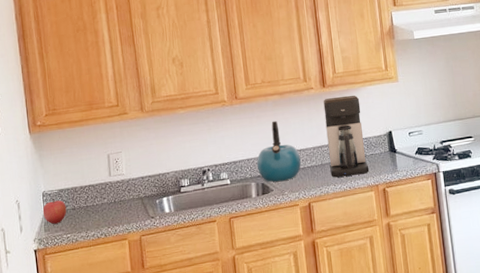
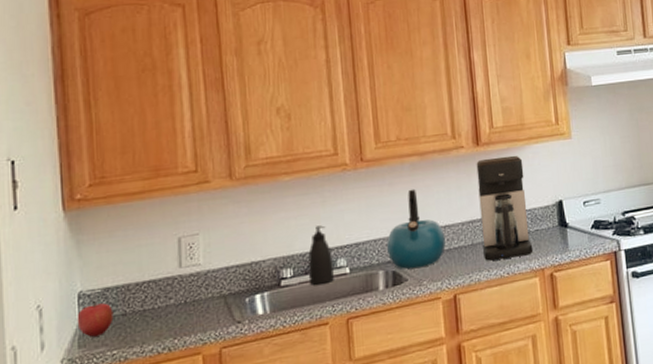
soap dispenser: none [200,147,219,192] -> present [308,225,334,285]

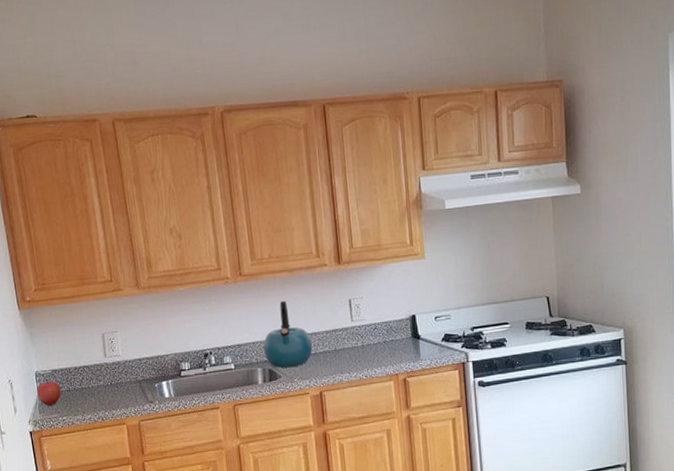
soap dispenser: present [308,225,334,285] -> none [201,328,222,377]
coffee maker: present [476,155,533,261] -> none [338,273,389,365]

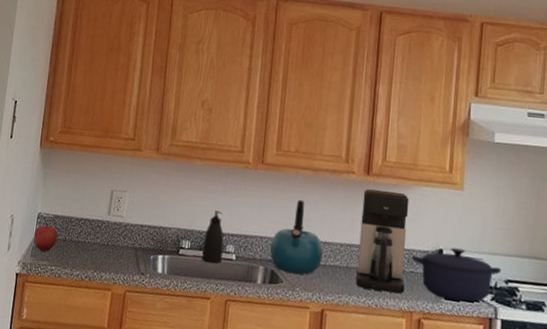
soap dispenser: none [201,328,222,377] -> present [202,210,224,263]
coffee maker: none [338,273,389,365] -> present [356,189,410,294]
cooking pot: none [390,309,467,357] -> present [412,247,502,303]

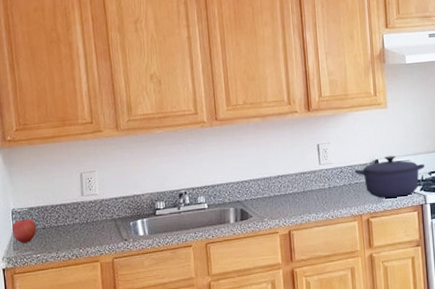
soap dispenser: present [202,210,224,263] -> none [176,169,196,216]
kettle: present [269,199,323,275] -> none [235,144,282,208]
coffee maker: present [356,189,410,294] -> none [307,120,353,206]

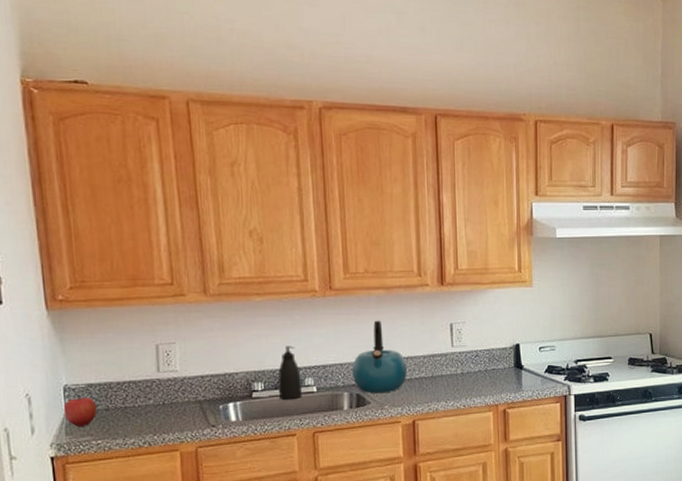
soap dispenser: none [176,169,196,216] -> present [278,346,302,399]
kettle: none [235,144,282,208] -> present [351,320,407,393]
cooking pot: present [355,155,425,199] -> none [492,339,571,388]

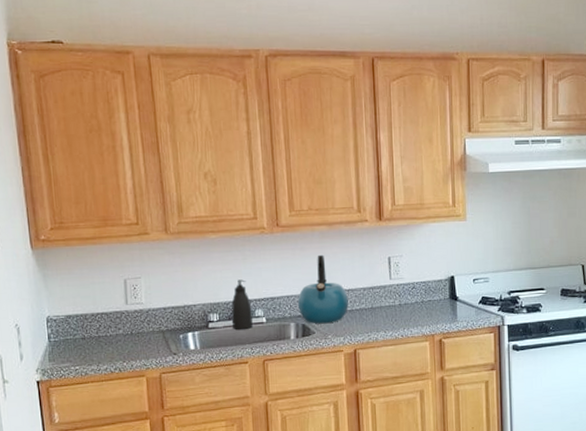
fruit: present [63,395,98,427] -> none [46,325,75,354]

